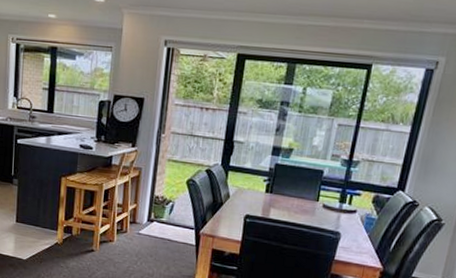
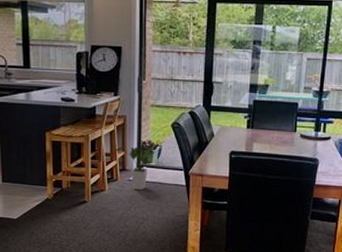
house plant: none [126,194,166,245] -> present [114,139,153,190]

